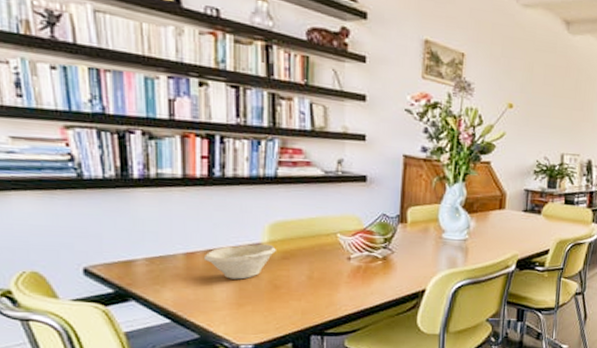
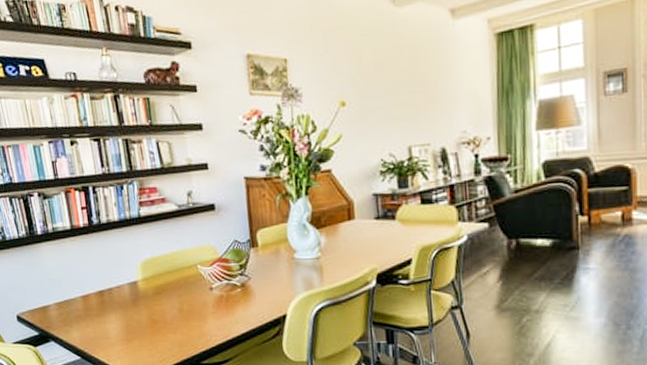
bowl: present [205,243,276,280] -> none [96,281,150,317]

